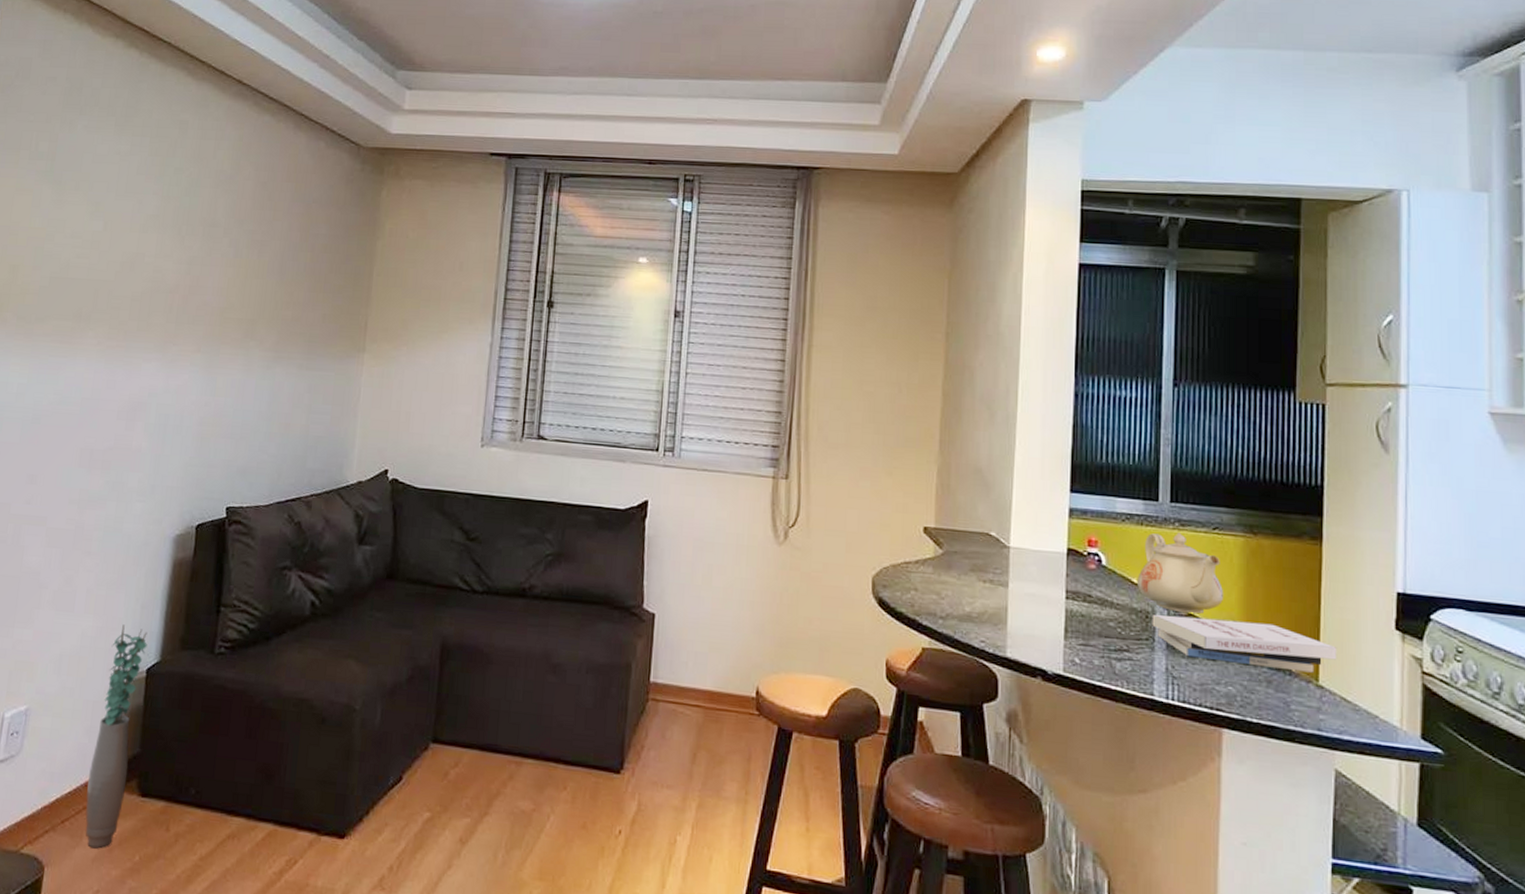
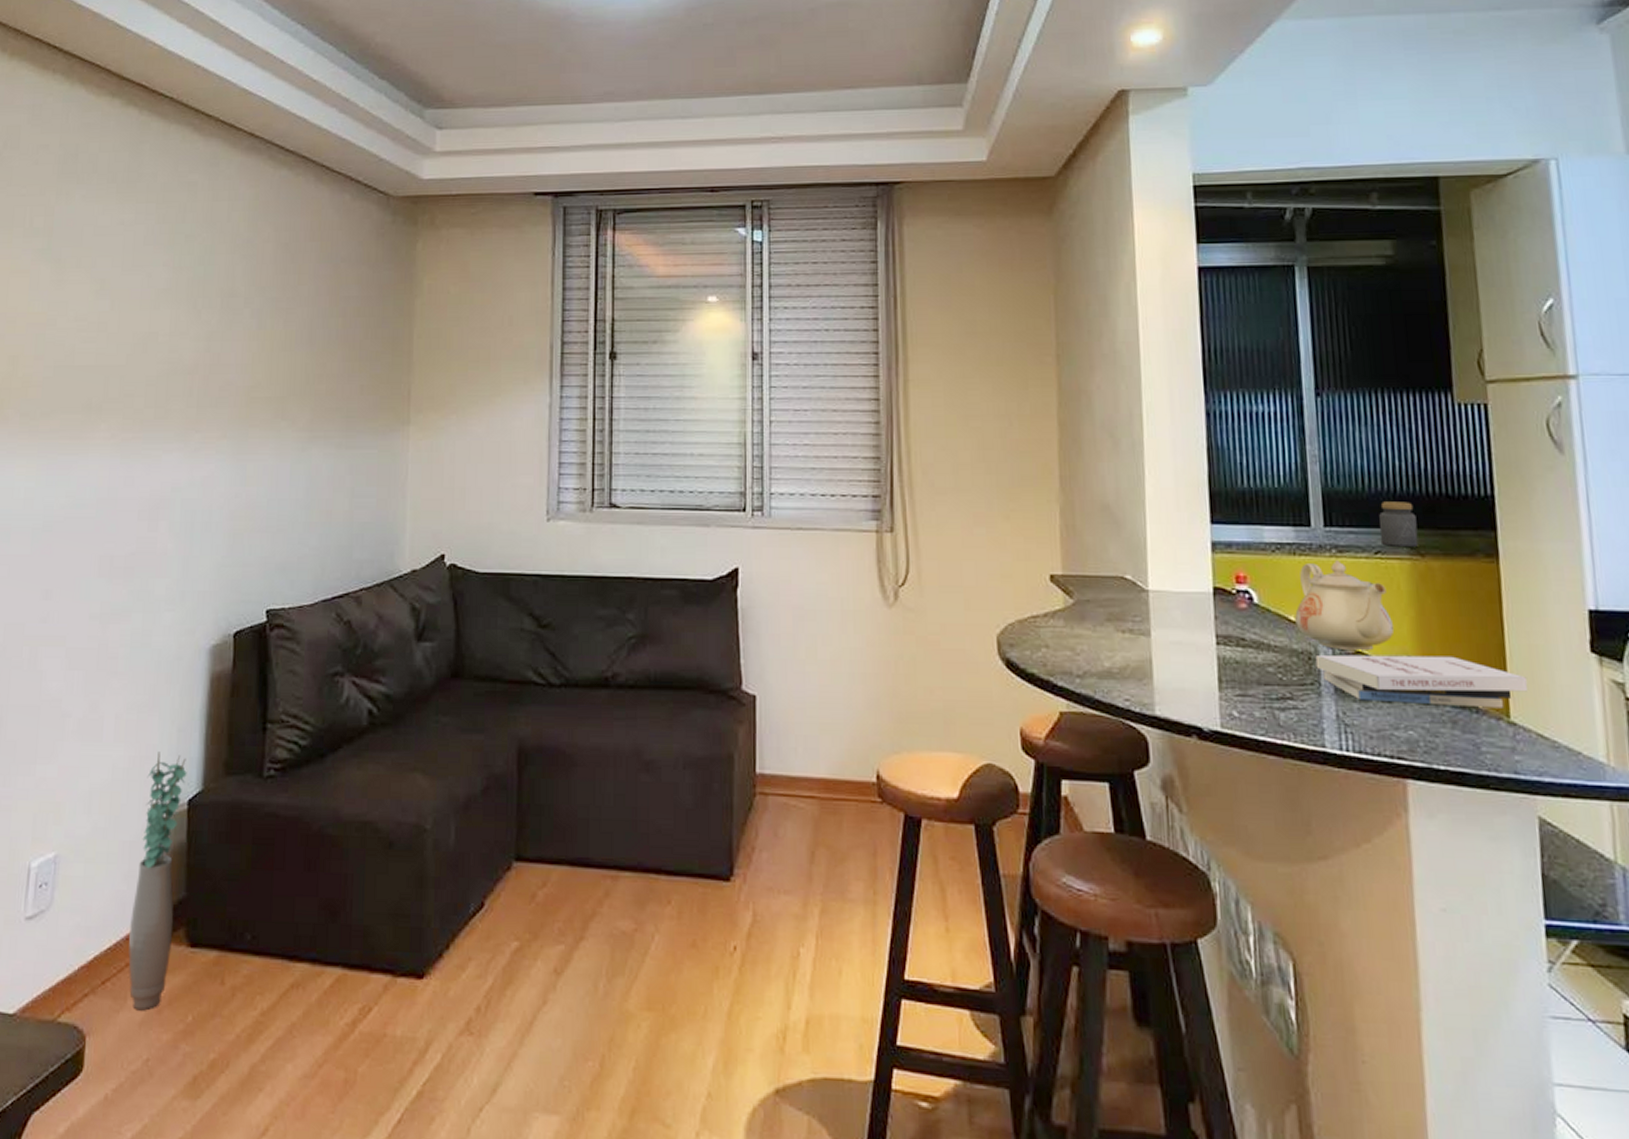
jar: none [1219,484,1253,527] -> present [1379,502,1419,548]

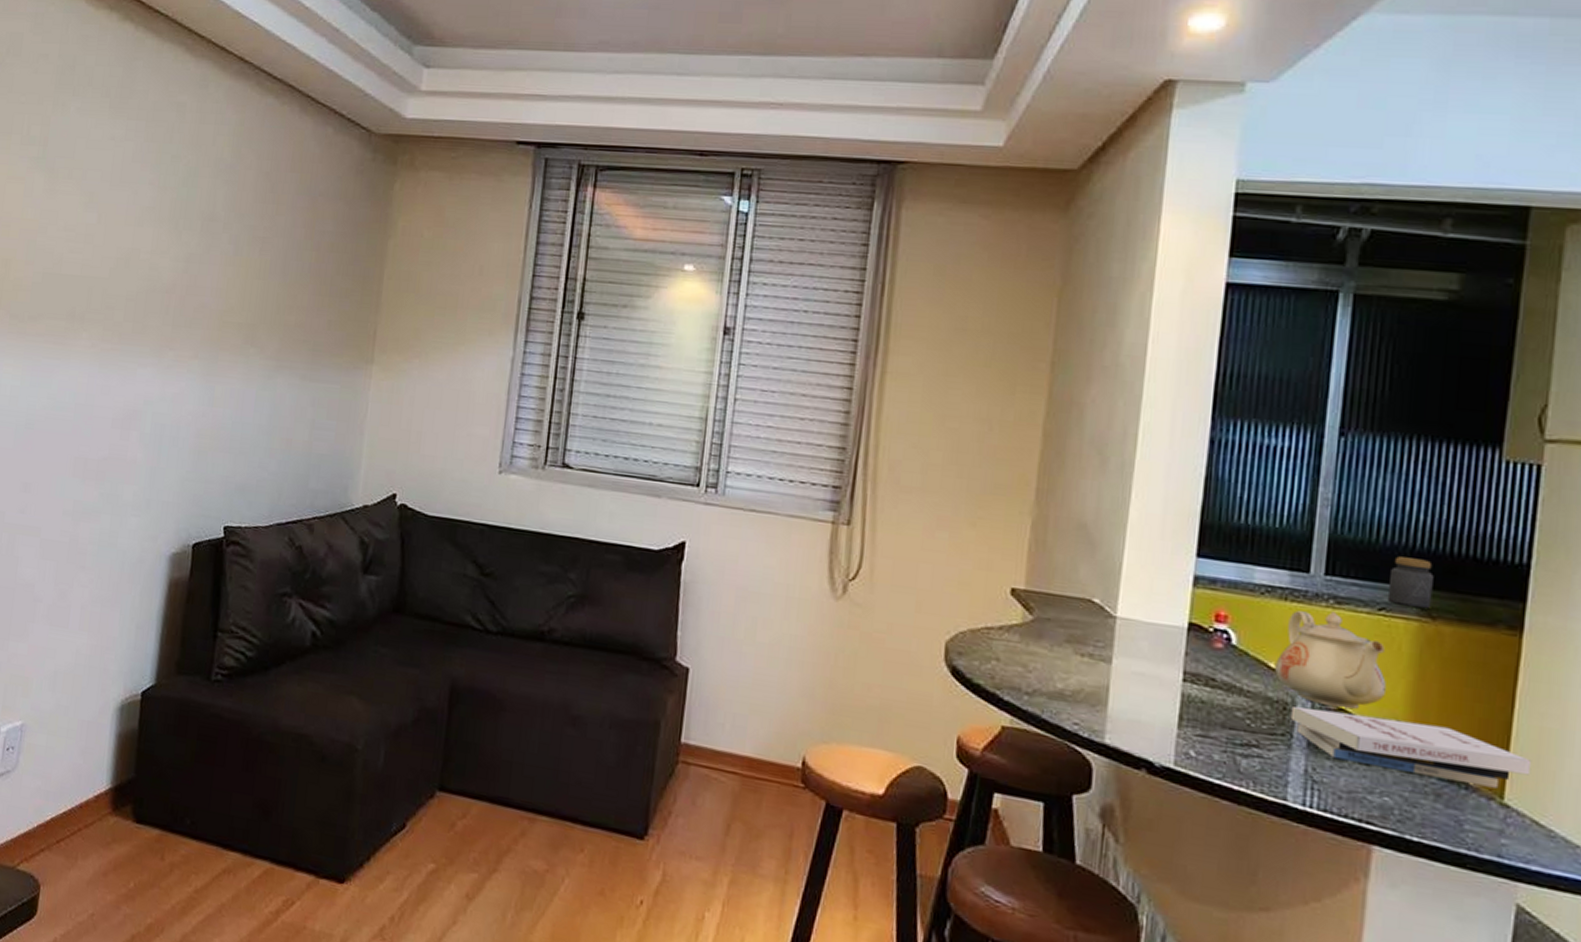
vase: present [128,751,187,1011] -> none [80,644,143,872]

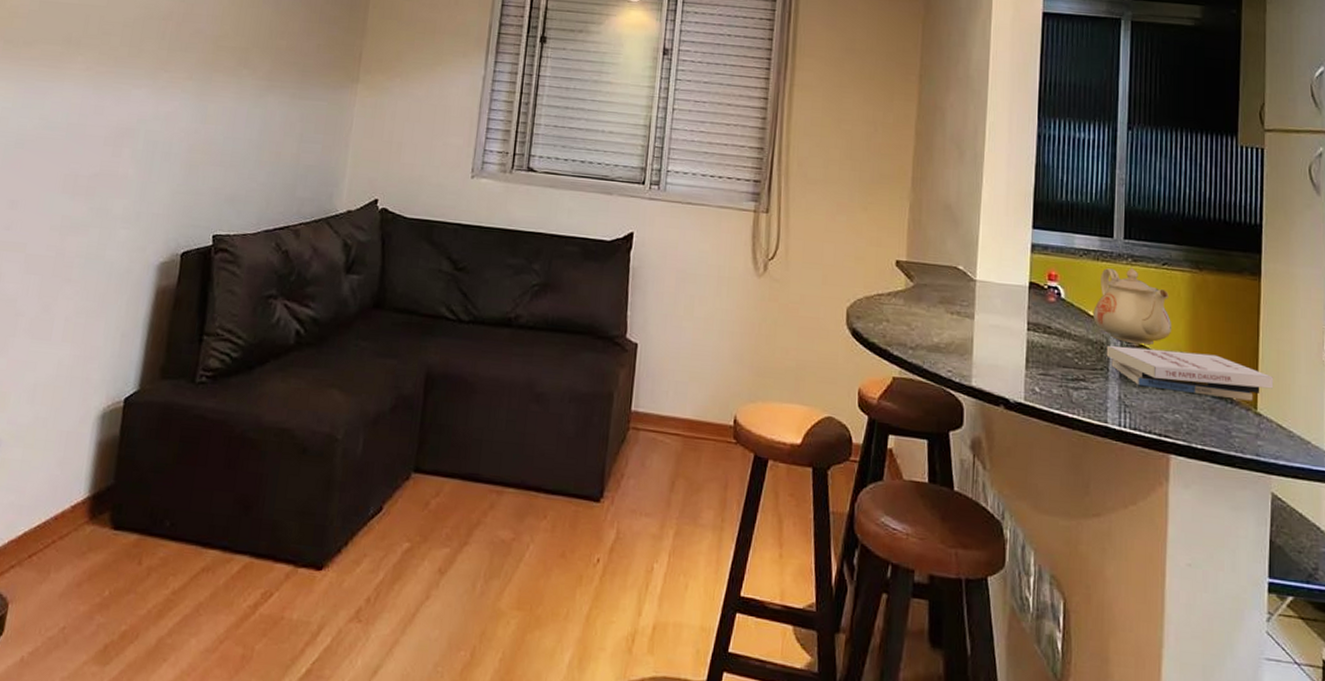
jar: present [1387,556,1434,610] -> none [1168,222,1198,263]

